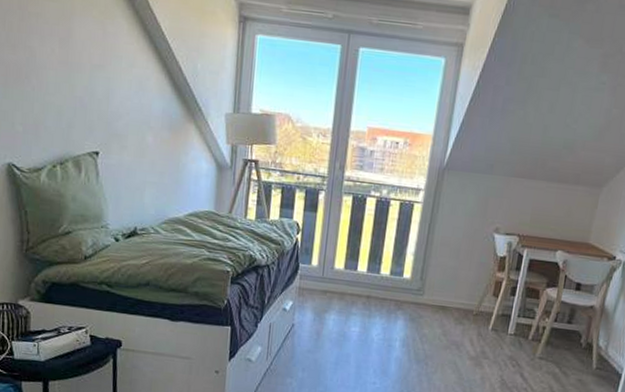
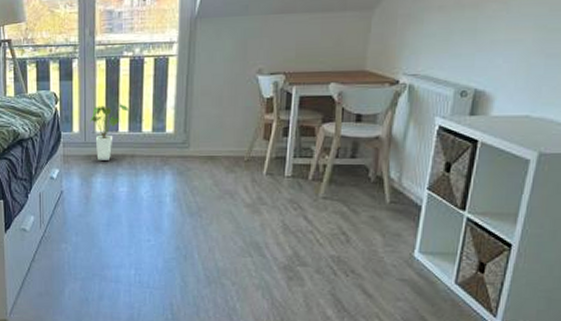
house plant: none [329,241,370,298] -> present [90,103,129,160]

